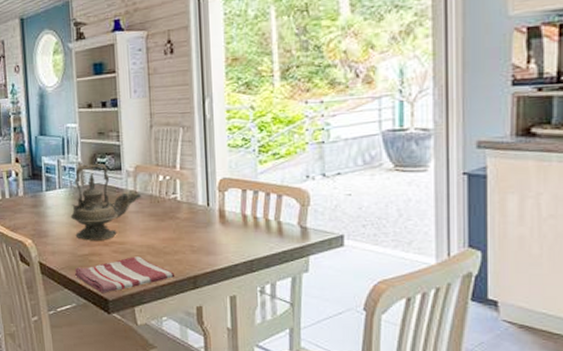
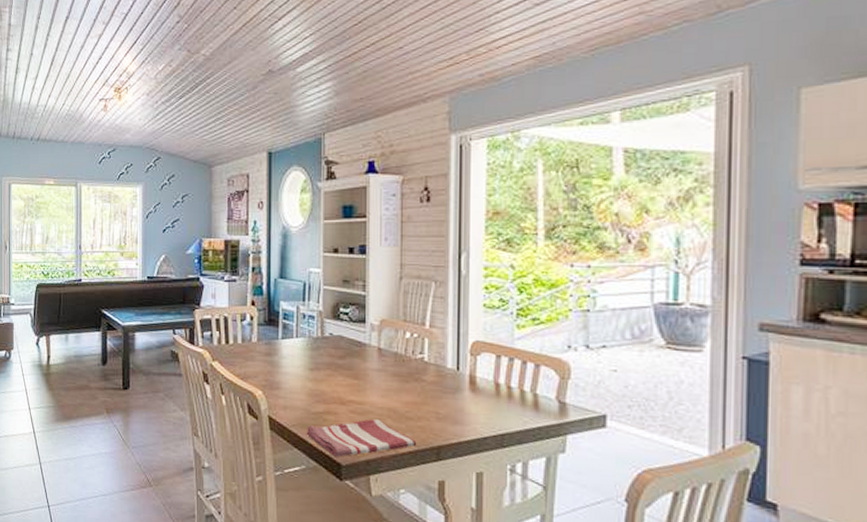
teapot: present [70,163,142,241] -> none [306,313,386,399]

